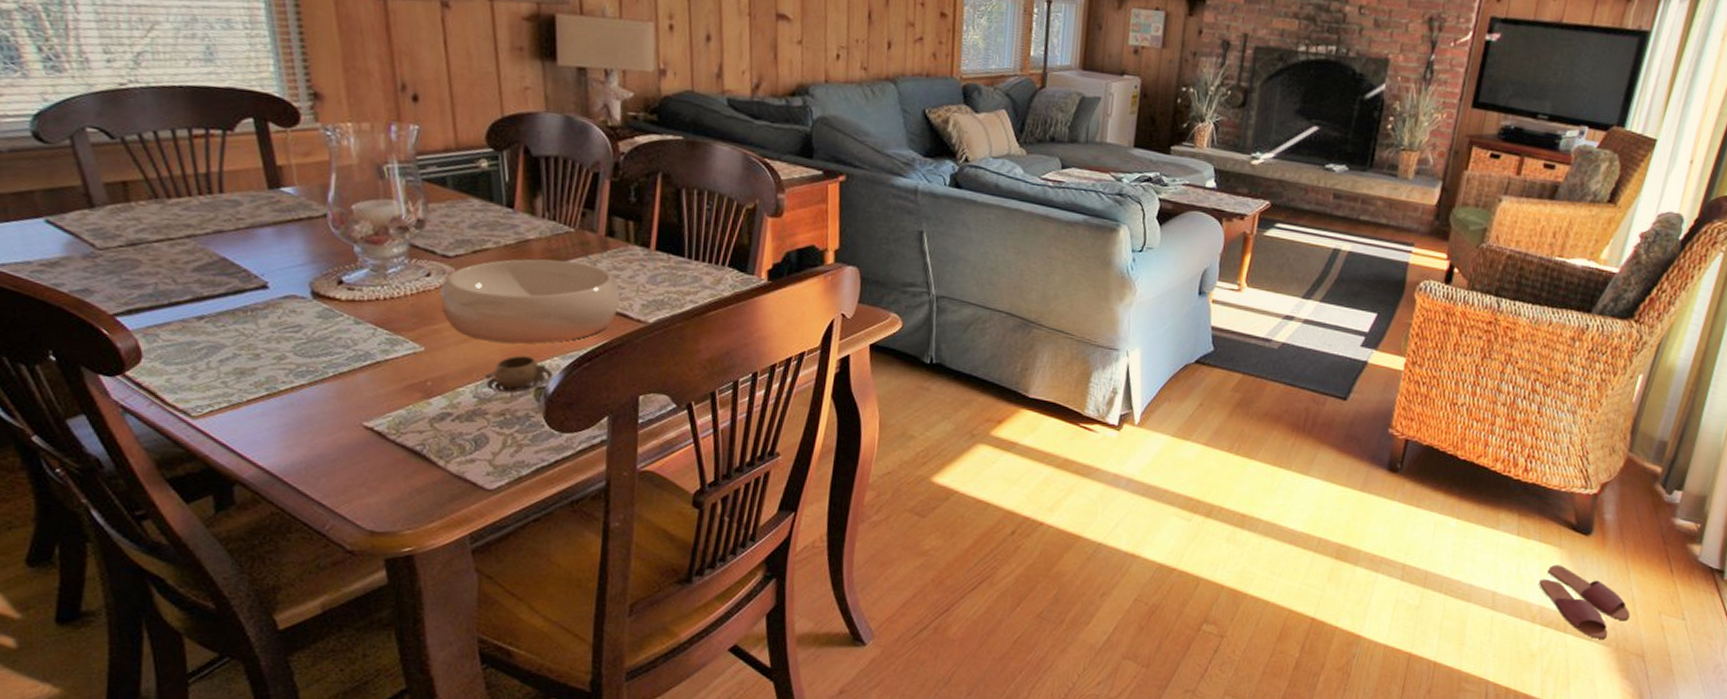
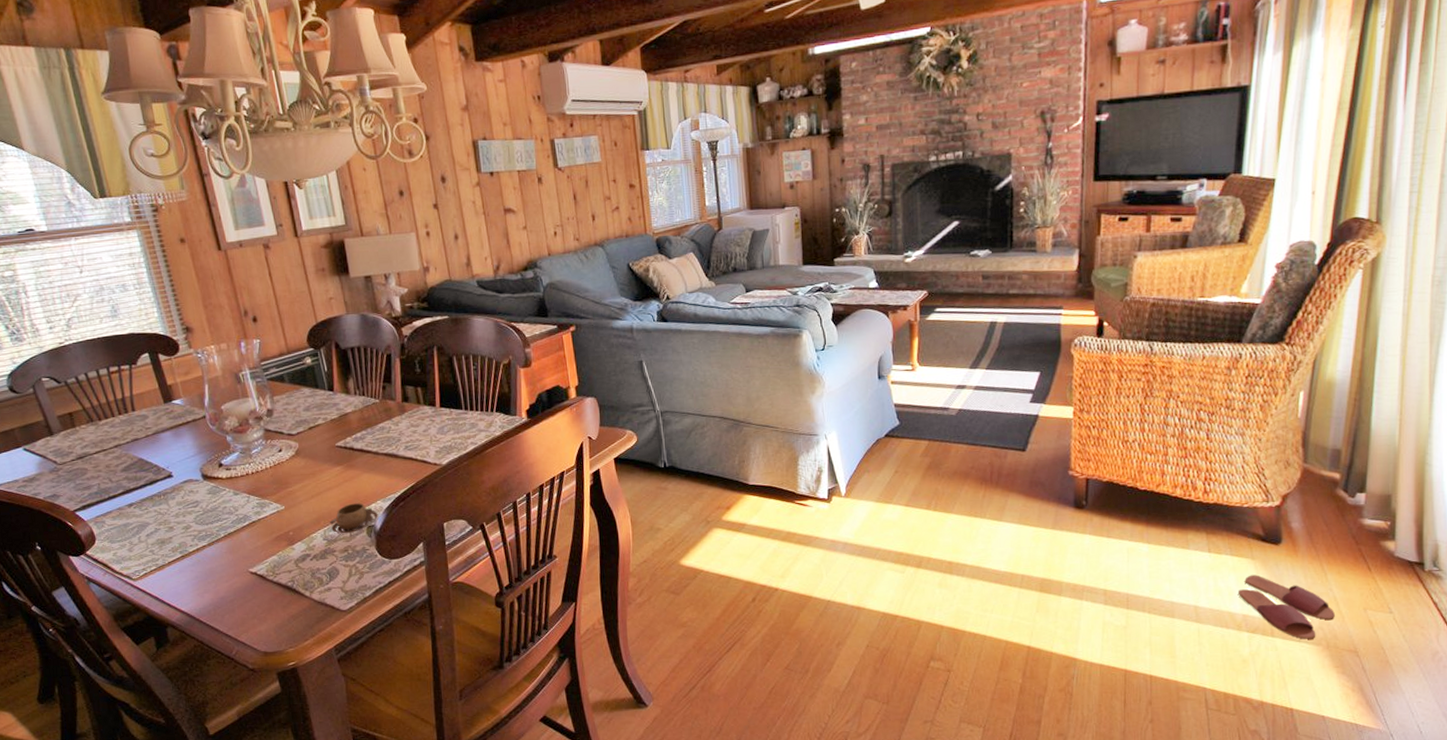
bowl: present [440,259,620,344] -> none [290,425,420,495]

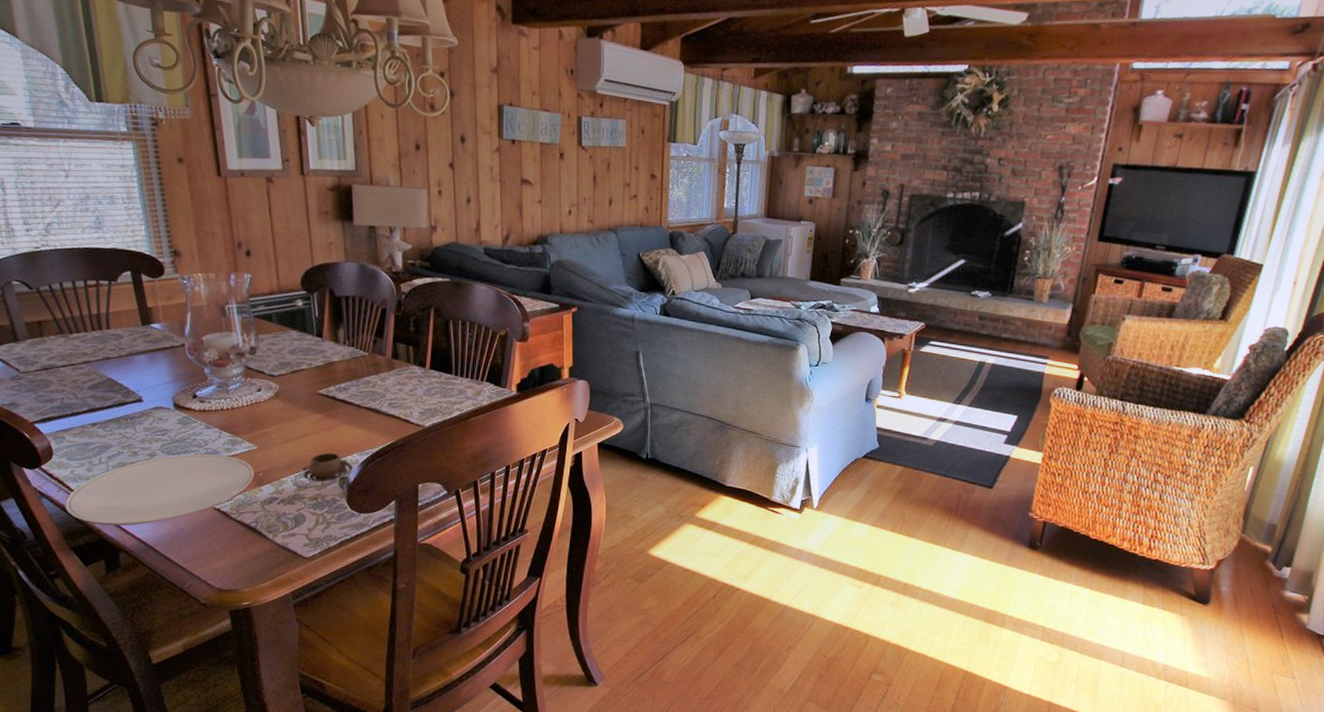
plate: none [112,519,286,603] -> present [65,453,255,526]
slippers: present [1239,575,1335,639] -> none [1163,629,1245,694]

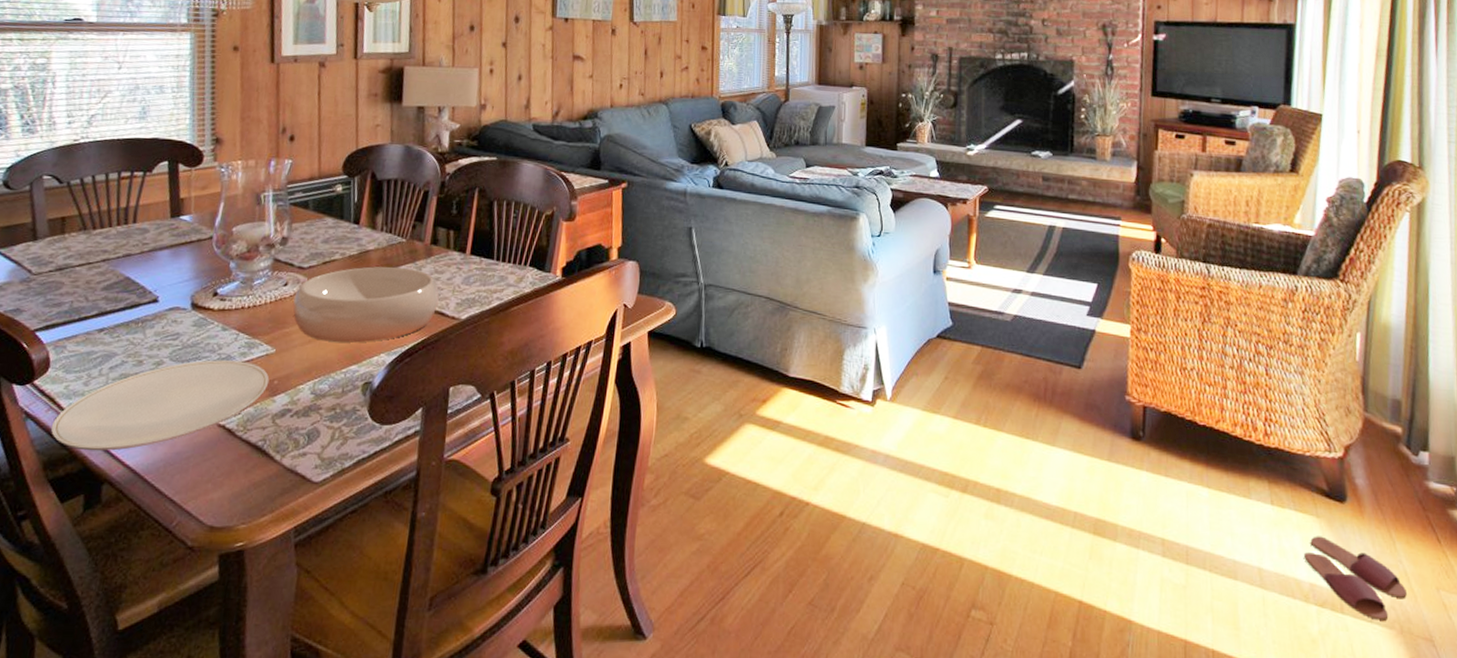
bowl: none [268,377,403,444] -> present [292,266,440,343]
cup: present [302,452,353,482] -> none [322,353,379,389]
slippers: none [1163,629,1245,694] -> present [1304,536,1407,620]

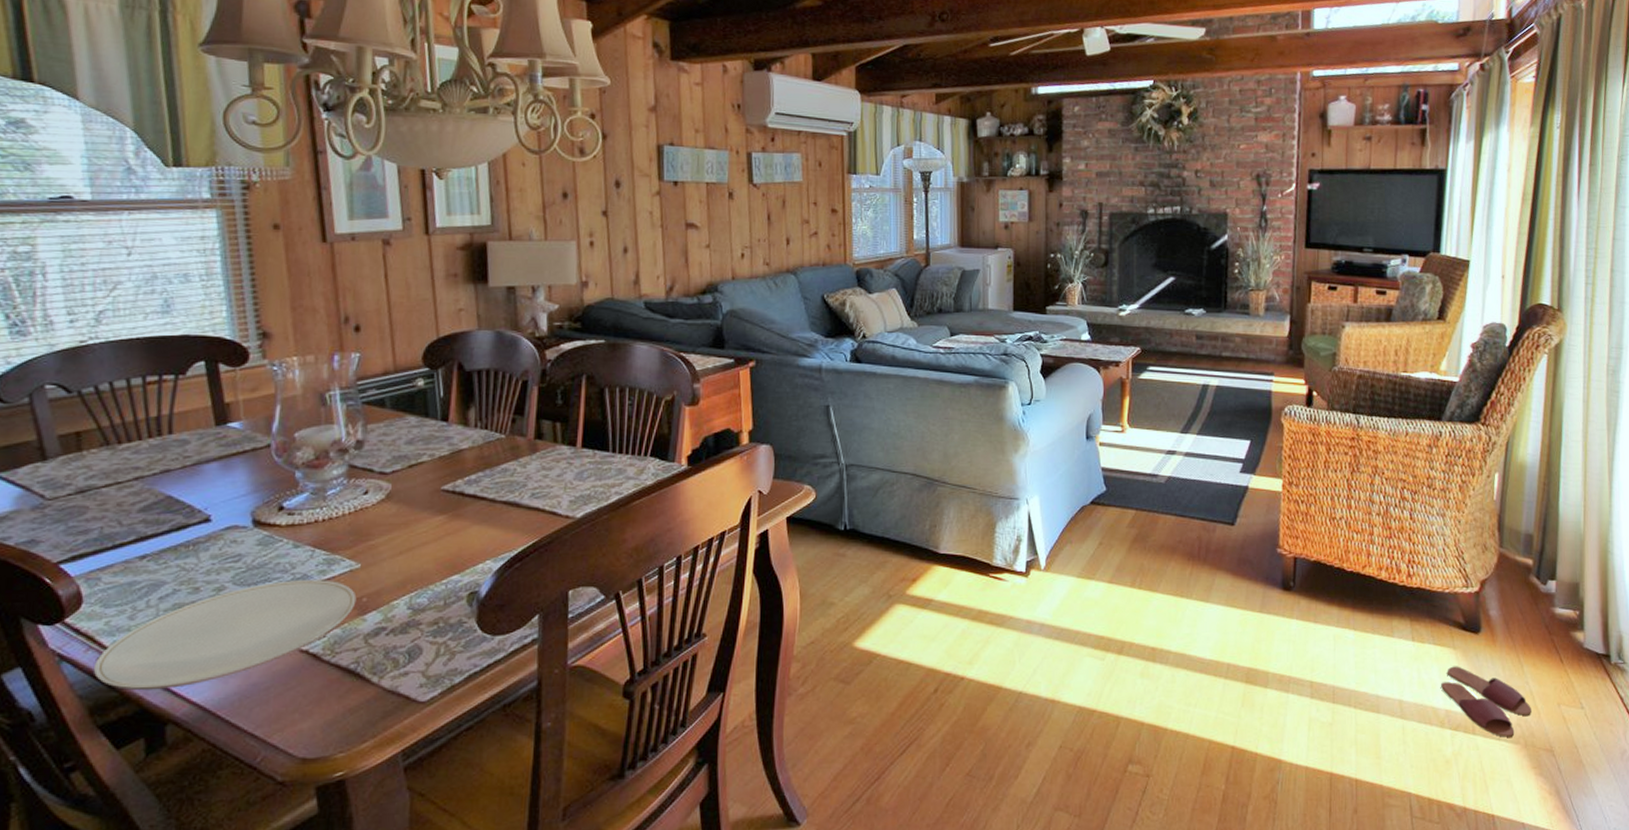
bowl: present [292,266,440,343] -> none [376,467,549,551]

